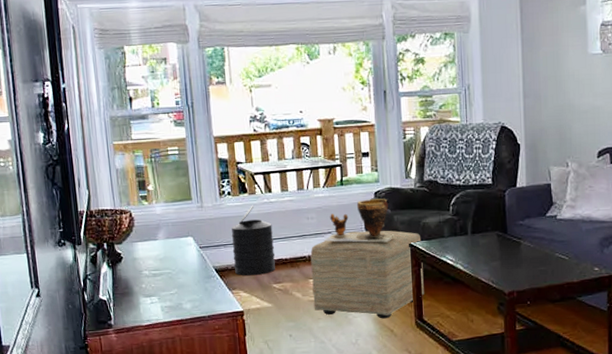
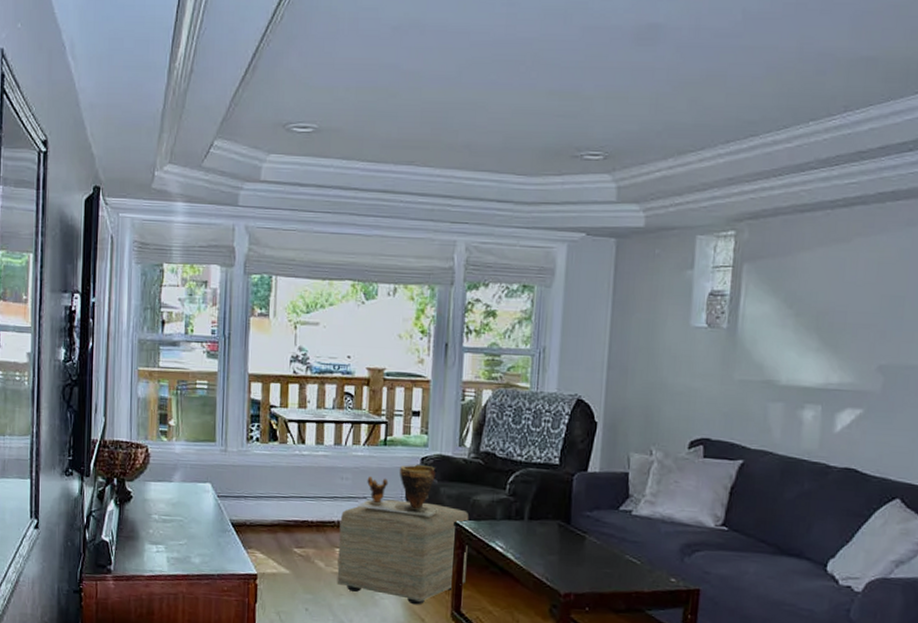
trash can: present [231,205,276,276] -> none [252,455,301,536]

